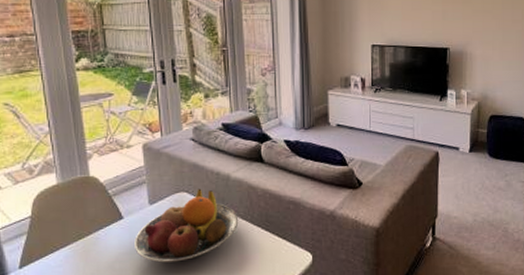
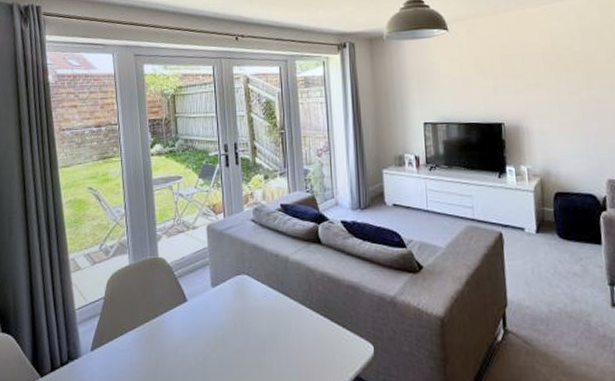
fruit bowl: present [135,188,239,263] -> none [197,271,298,349]

